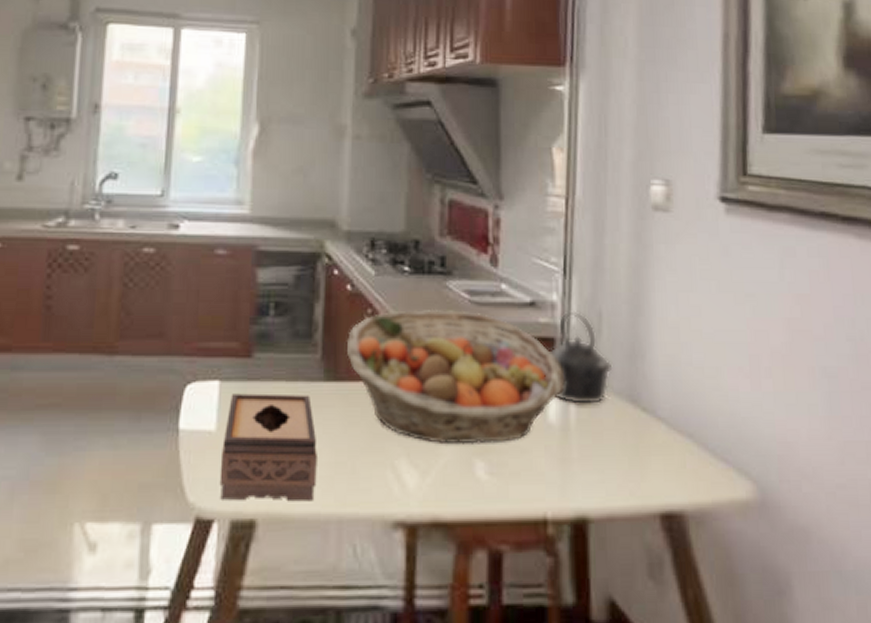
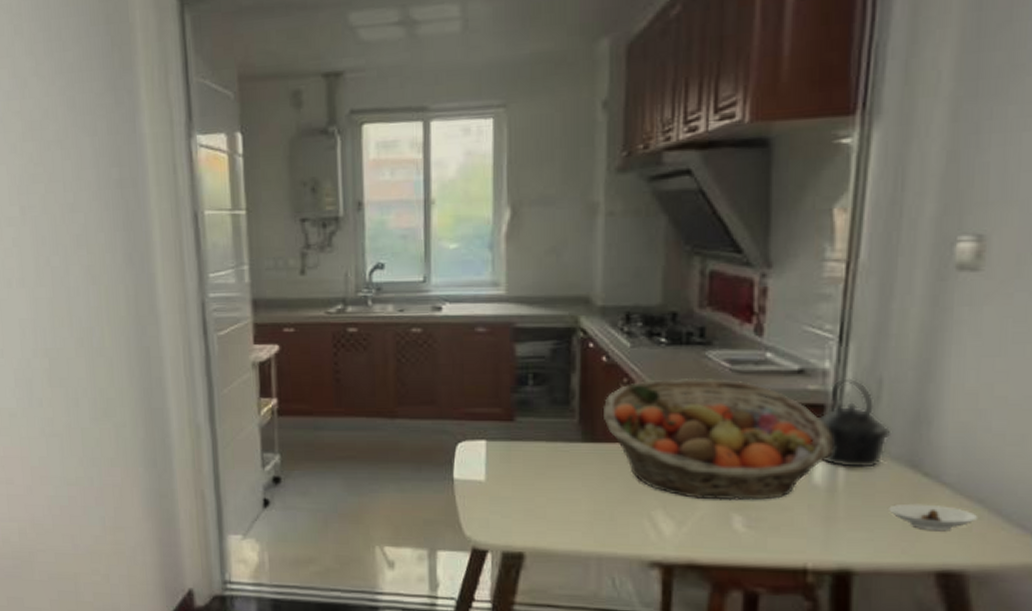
tissue box: present [219,393,317,502] -> none [490,451,577,541]
saucer: none [616,440,690,469] -> present [889,503,978,531]

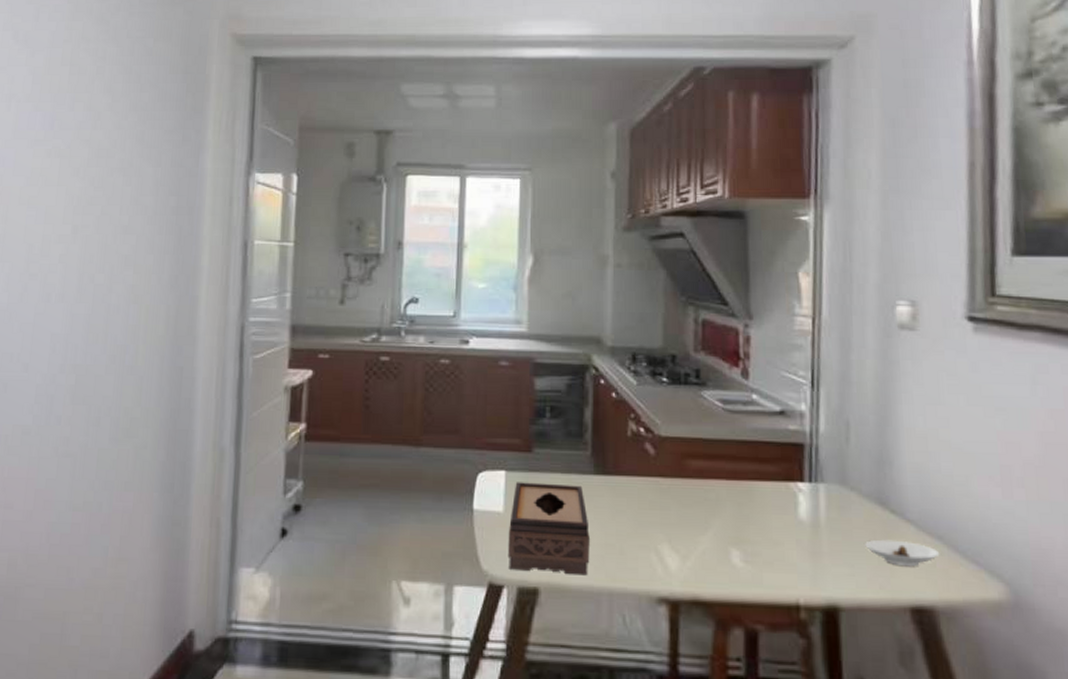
tissue box: none [490,451,577,541] -> present [507,482,590,576]
fruit basket: present [604,377,833,501] -> none [614,415,813,535]
kettle: present [818,378,892,469] -> none [799,419,861,506]

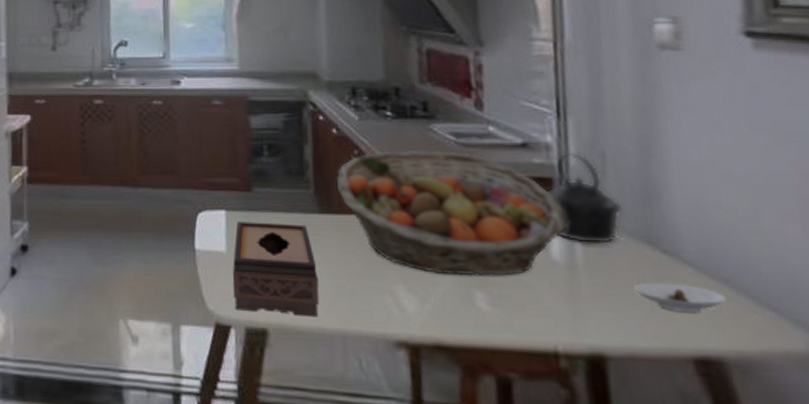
fruit basket: none [614,415,813,535] -> present [337,150,567,276]
kettle: none [799,419,861,506] -> present [547,152,623,245]

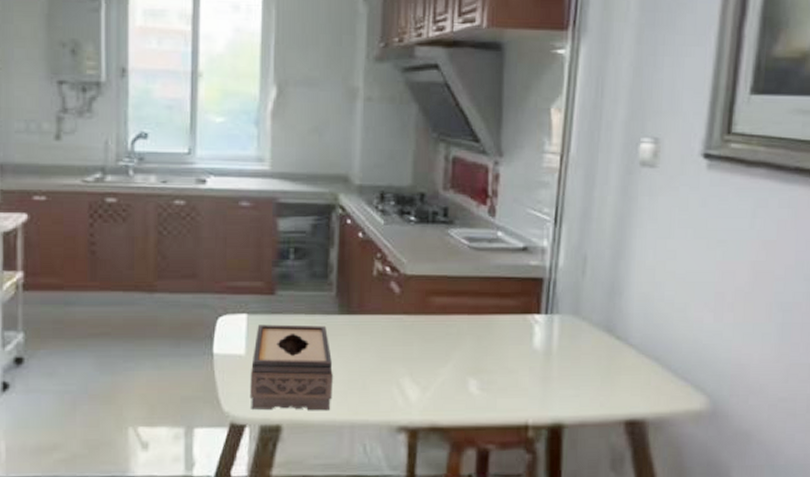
fruit basket: present [337,150,567,276] -> none [359,253,549,366]
kettle: present [547,152,623,245] -> none [538,255,593,334]
saucer: present [633,282,727,313] -> none [591,363,655,386]

